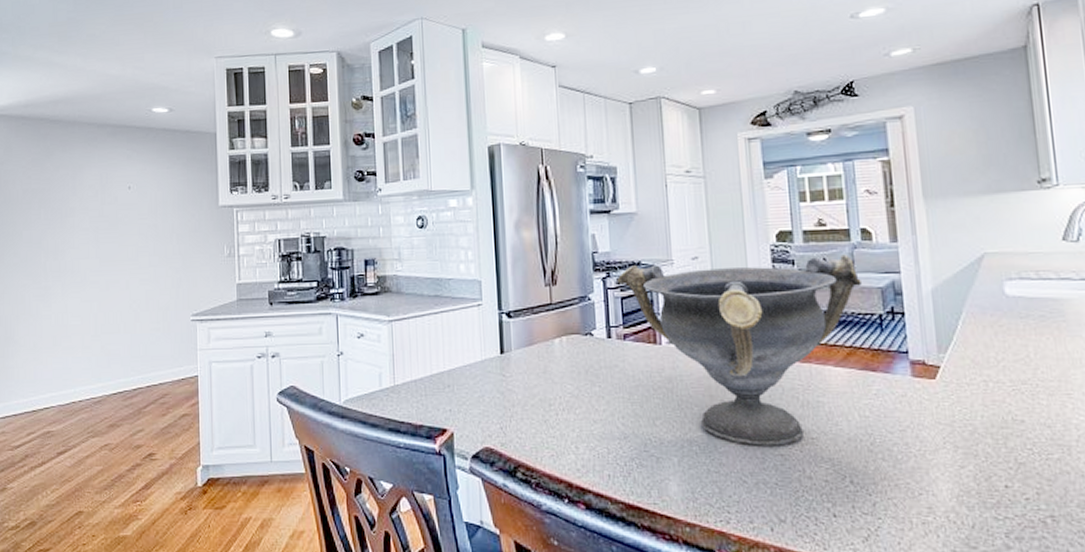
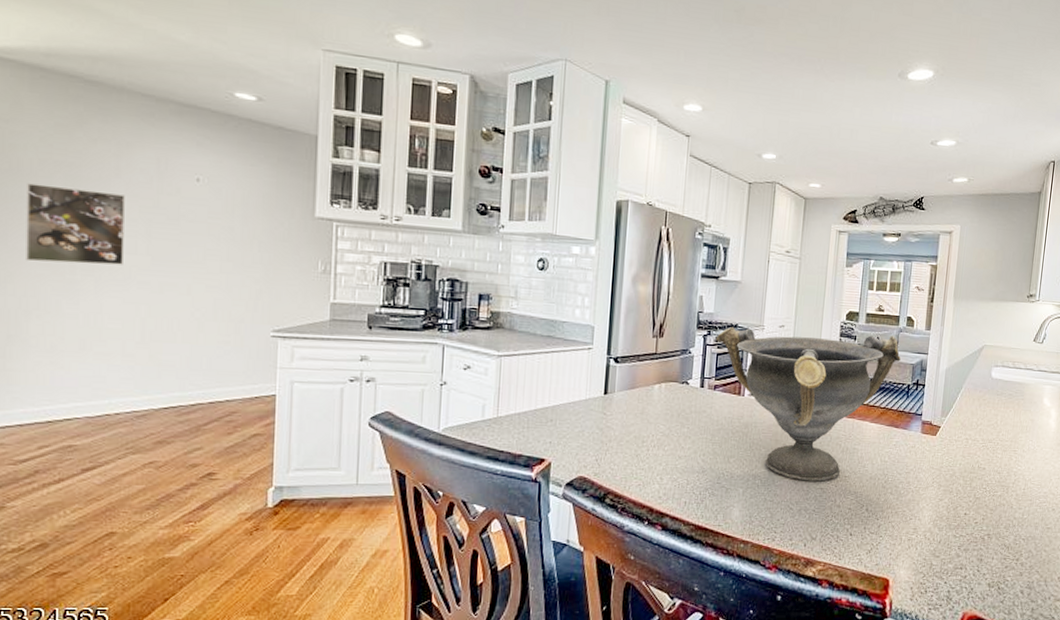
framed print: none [15,209,80,274] -> present [26,183,125,265]

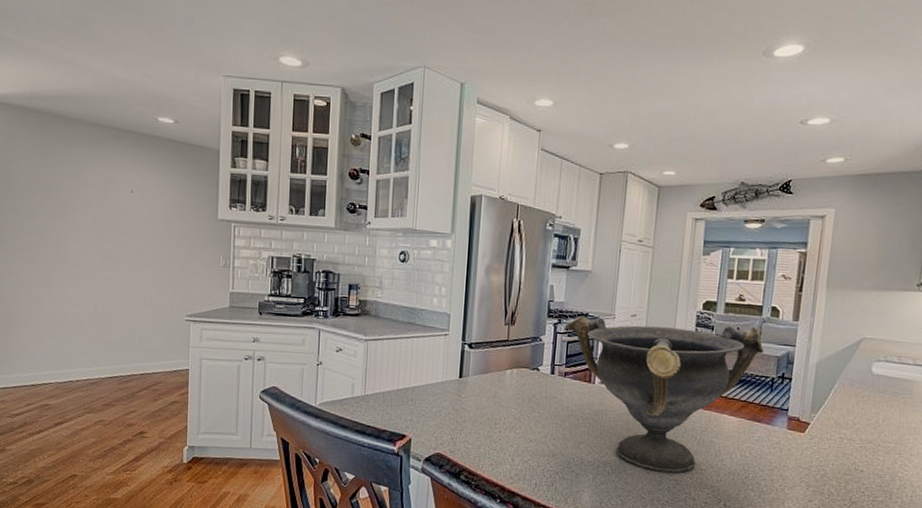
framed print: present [26,183,125,265] -> none [17,199,82,262]

